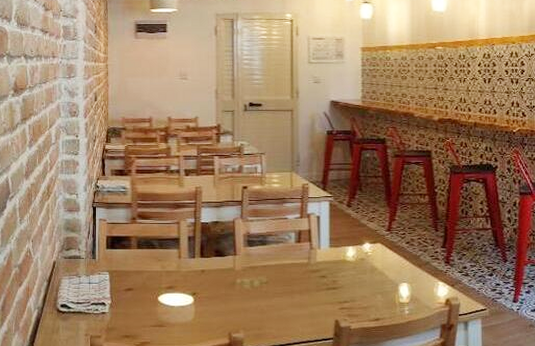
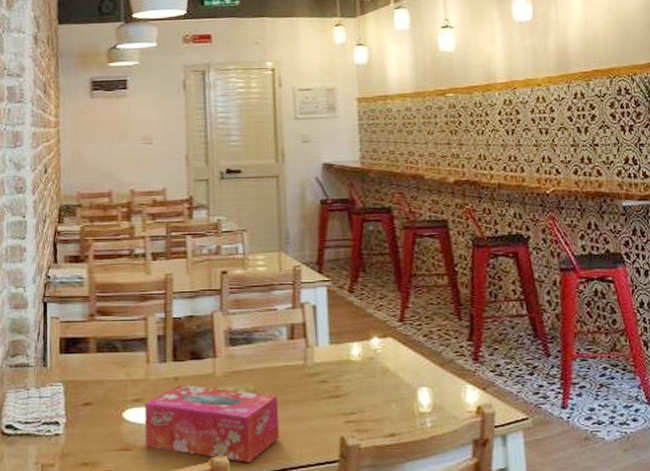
tissue box: none [176,275,286,338] -> present [144,384,280,462]

